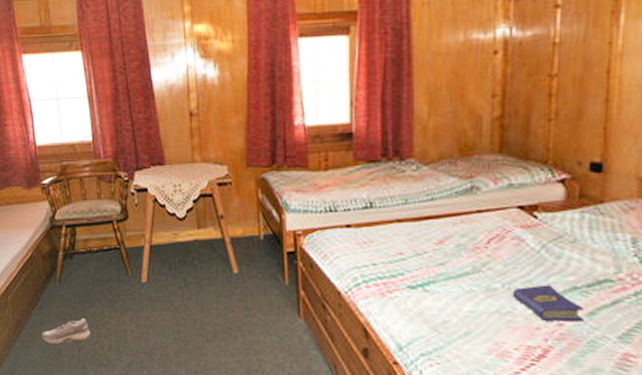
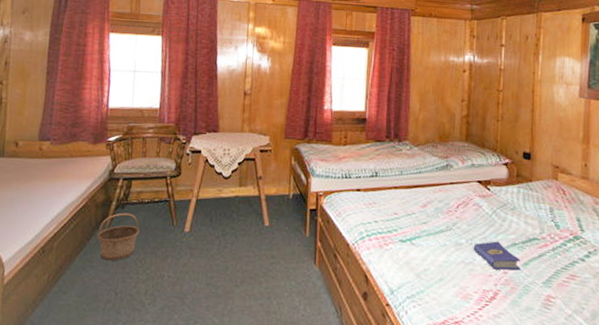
shoe: present [41,319,91,344] -> none [81,264,130,289]
basket: none [50,263,93,315] -> present [97,212,140,261]

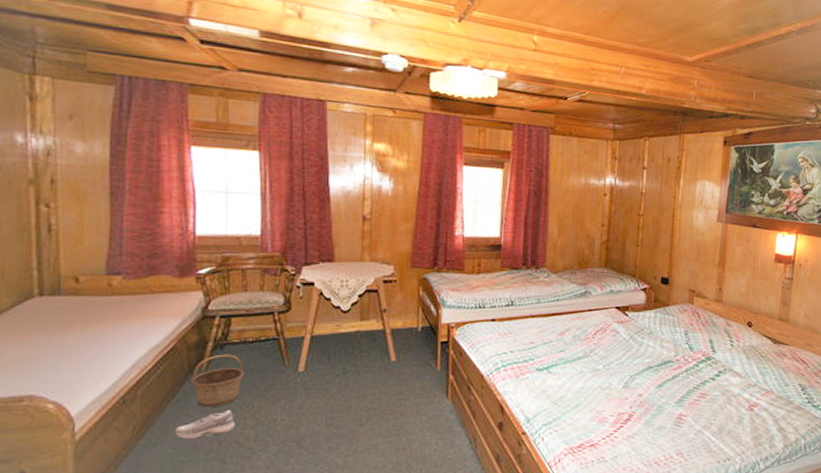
shoe: none [81,264,130,289] -> present [175,410,235,439]
hardcover book: present [473,241,521,271] -> none [610,365,656,393]

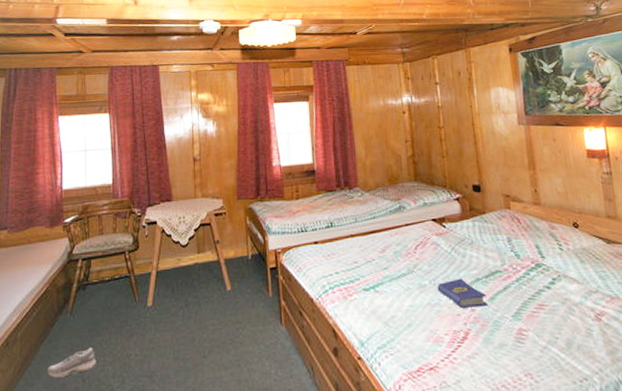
basket: present [192,354,244,408] -> none [61,293,103,346]
hardcover book: none [610,365,656,393] -> present [437,278,488,308]

